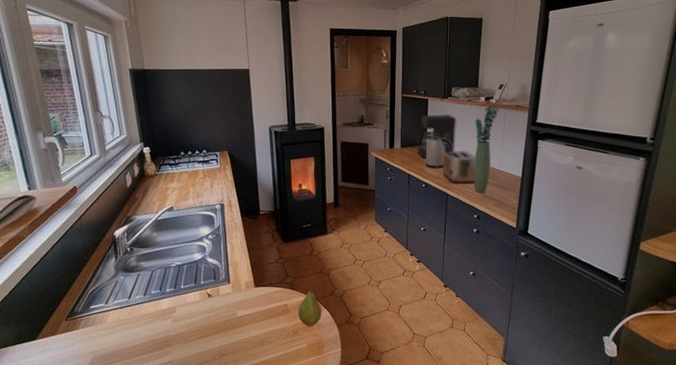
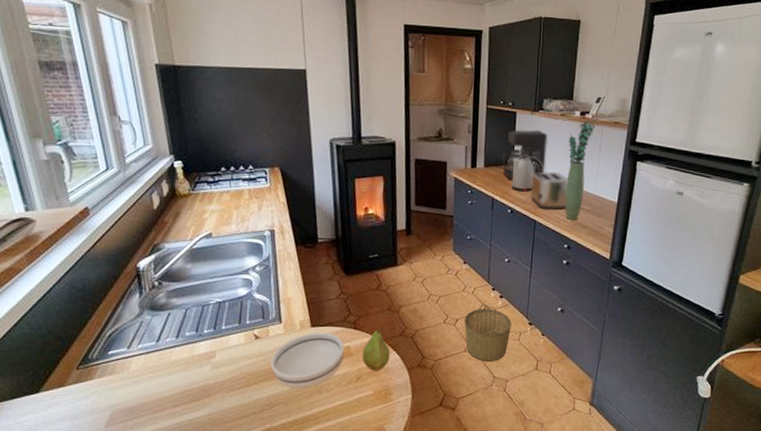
bowl: none [221,291,283,341] -> present [270,332,345,388]
basket: none [386,268,428,320] -> present [463,304,512,361]

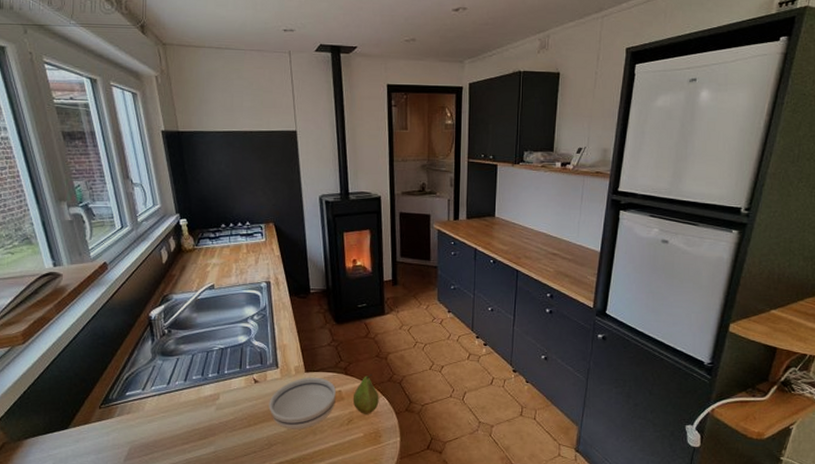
basket: present [463,304,512,361] -> none [449,351,496,407]
coffee maker: present [502,130,547,180] -> none [484,182,528,231]
kettle: present [511,156,543,192] -> none [493,207,524,243]
toaster: present [530,171,569,210] -> none [512,221,550,260]
vase: present [565,117,595,221] -> none [547,168,576,270]

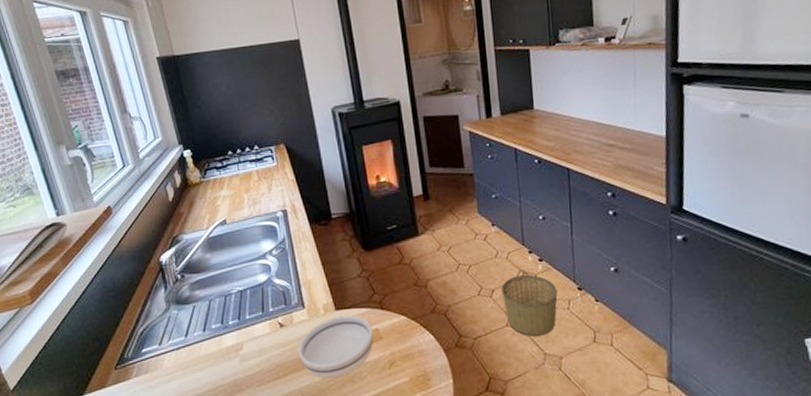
fruit: present [352,373,379,414] -> none [392,305,424,354]
basket: none [449,351,496,407] -> present [500,270,558,336]

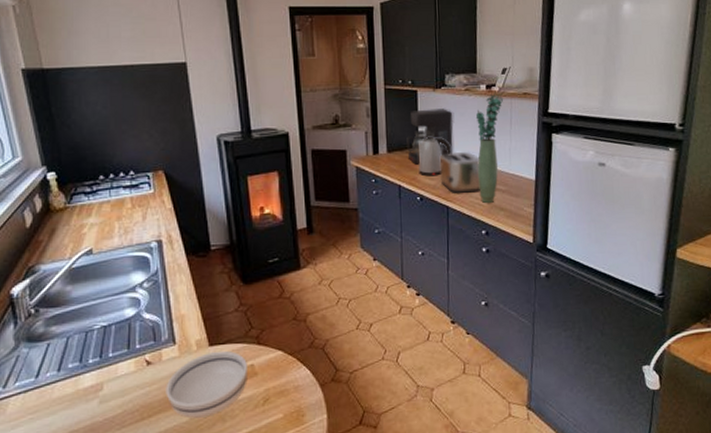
basket: present [500,270,558,336] -> none [378,304,432,369]
coffee maker: none [520,66,571,127] -> present [406,109,453,165]
kettle: none [532,97,569,138] -> present [417,137,451,177]
toaster: none [557,110,604,156] -> present [439,151,480,195]
vase: none [594,43,625,164] -> present [475,90,503,204]

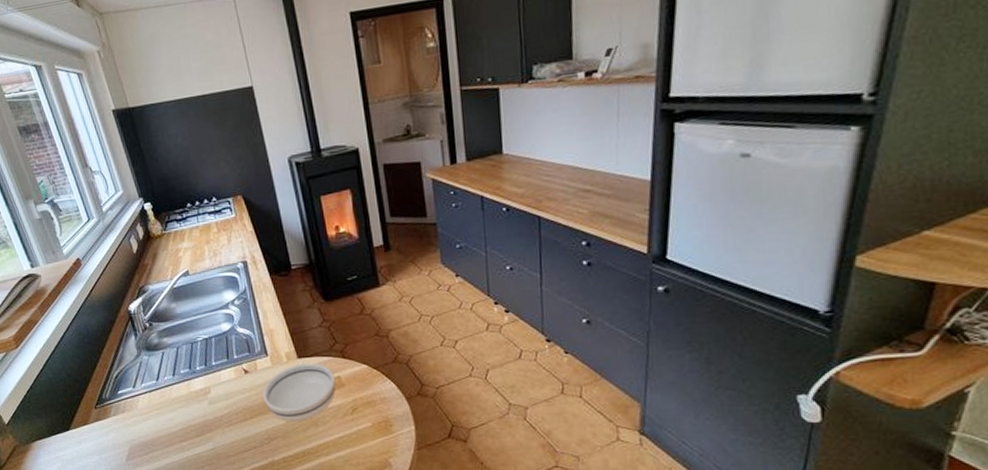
coffee maker: present [406,109,453,165] -> none [488,106,545,172]
kettle: present [417,137,451,177] -> none [501,140,542,185]
toaster: present [439,151,480,195] -> none [528,153,579,203]
vase: present [475,90,503,204] -> none [572,77,607,212]

